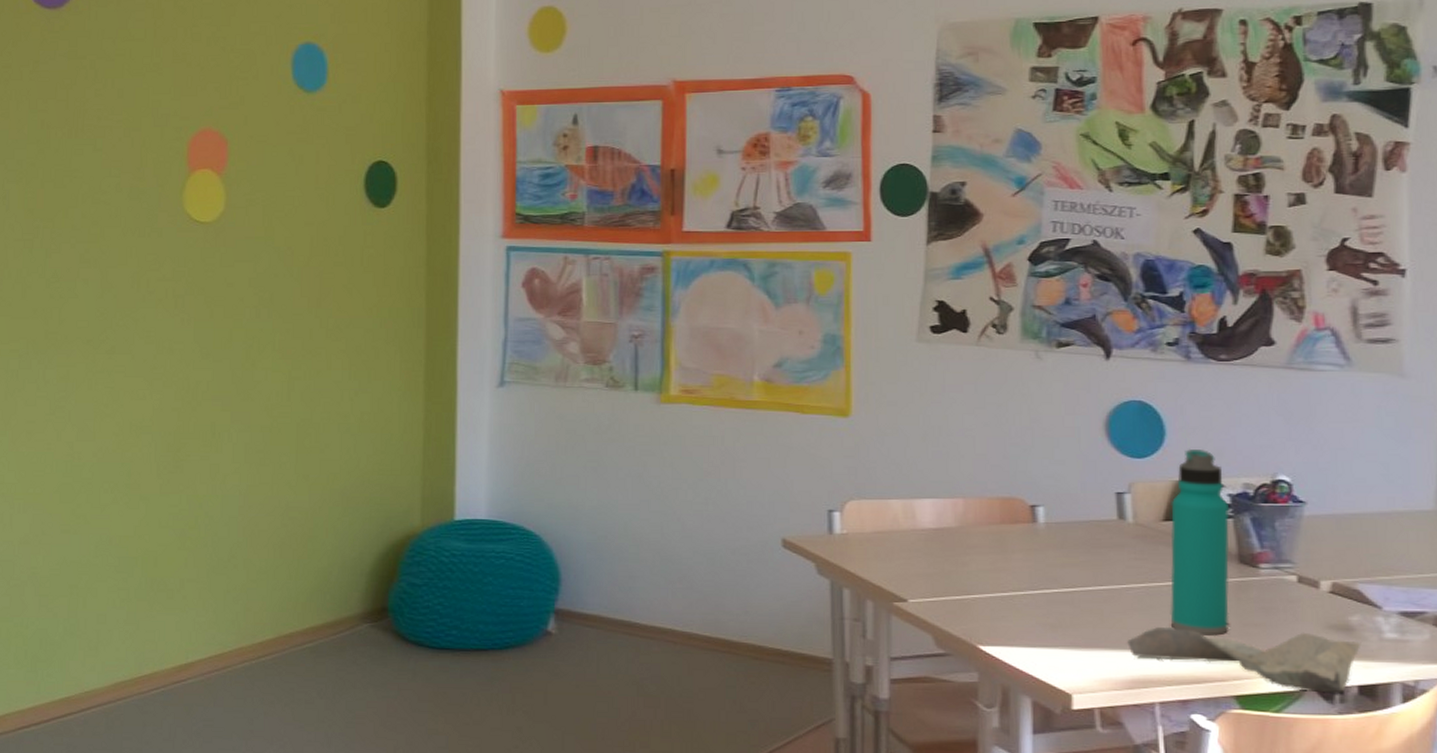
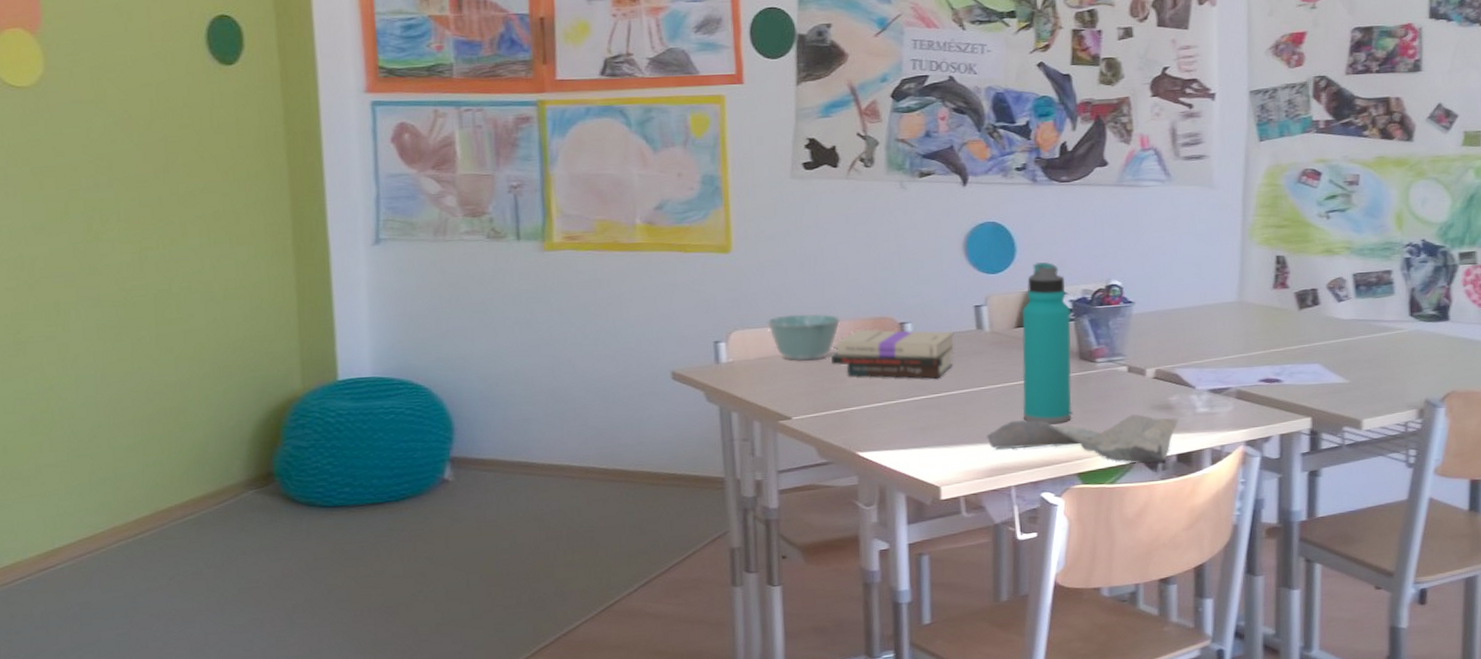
bowl: none [885,487,964,539] -> present [767,313,840,361]
books: none [954,510,1093,570] -> present [831,330,955,378]

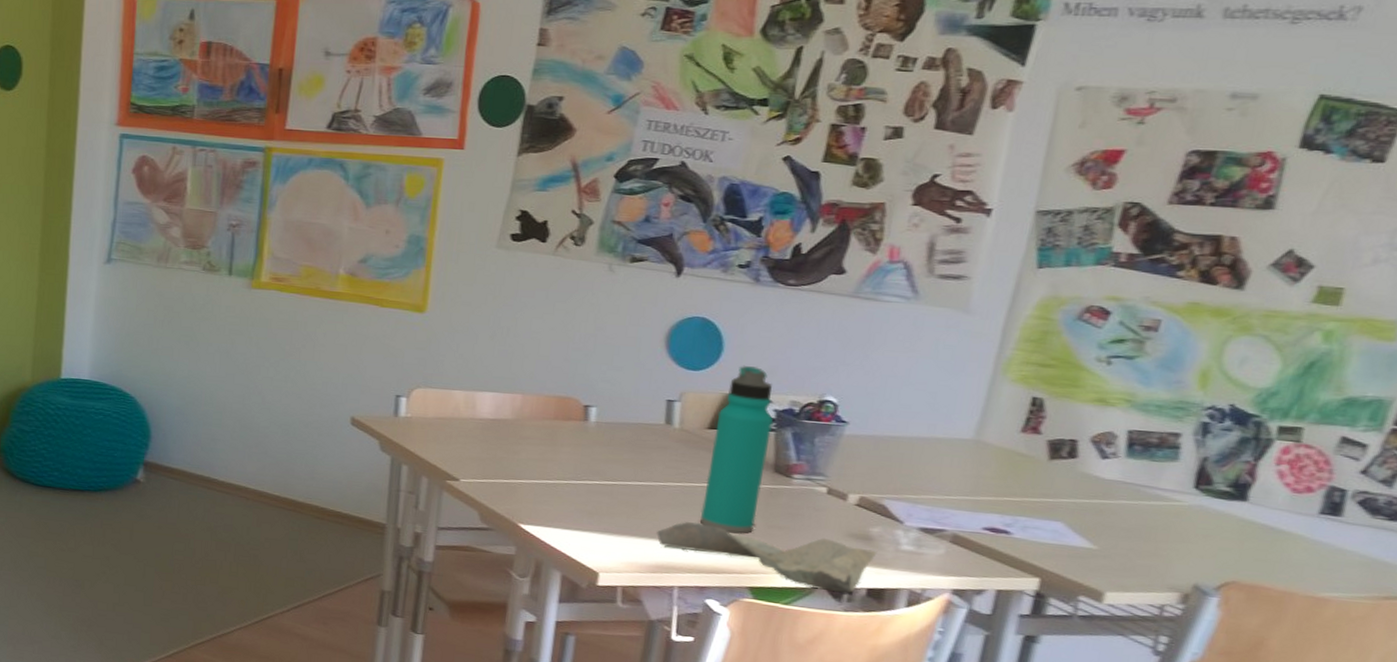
bowl: present [767,313,840,361] -> none [450,380,523,428]
books: present [831,330,955,378] -> none [508,406,641,466]

